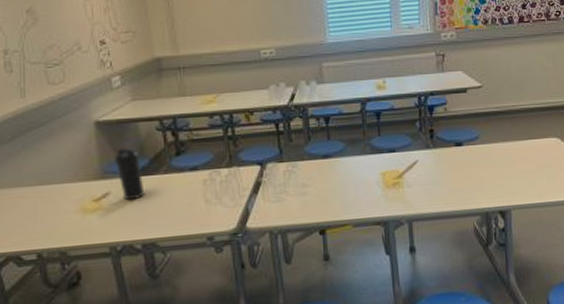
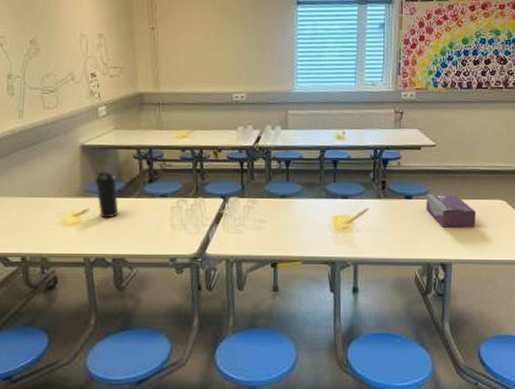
tissue box: none [477,136,531,173] -> present [426,193,476,228]

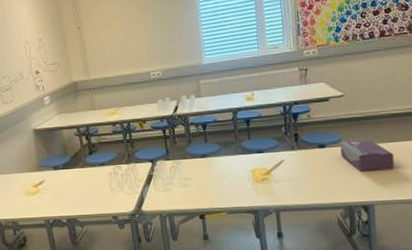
water bottle: present [94,171,119,219] -> none [46,148,68,187]

